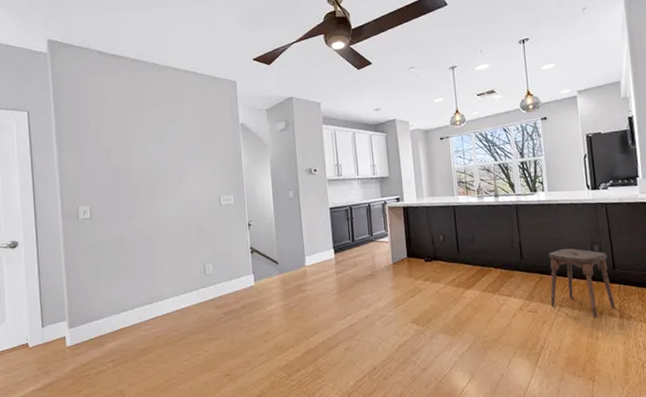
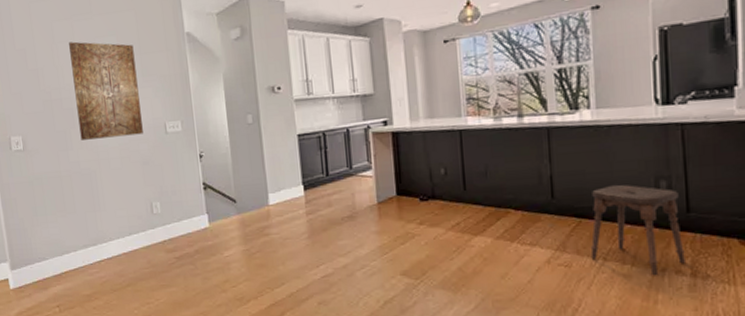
wall art: none [139,127,200,210] -> present [69,41,143,140]

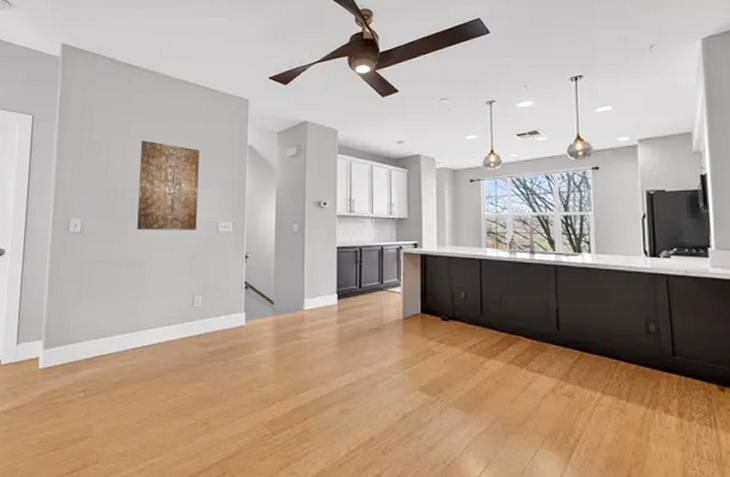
stool: present [590,185,685,275] -> none [590,324,673,412]

